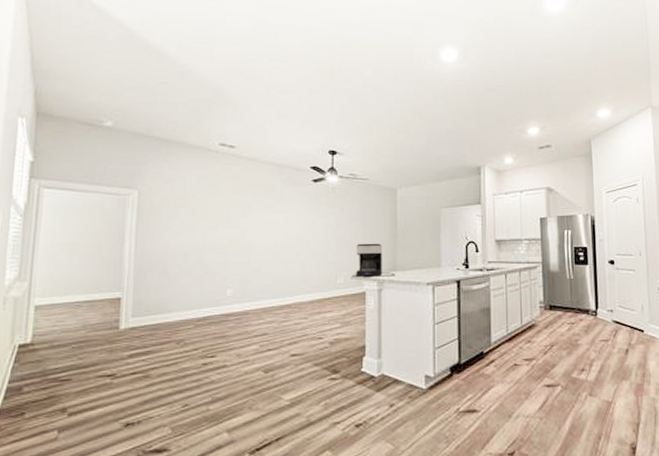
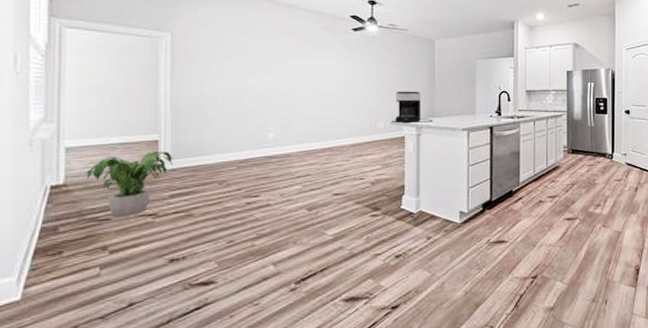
potted plant: none [47,309,135,378] -> present [81,151,174,217]

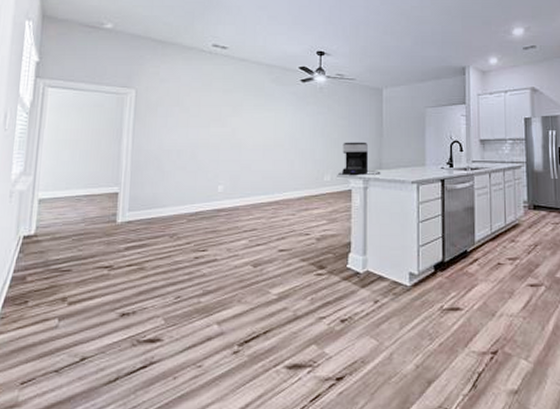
potted plant: present [81,151,174,217] -> none [50,204,131,268]

